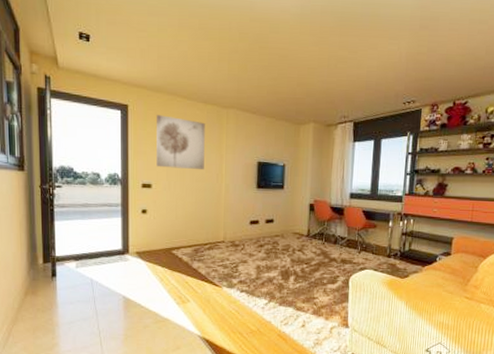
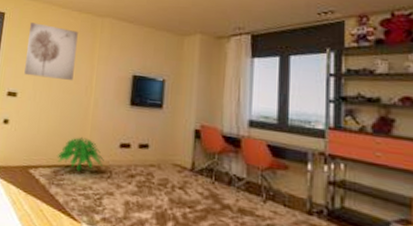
indoor plant: none [196,218,237,247] -> present [56,136,104,172]

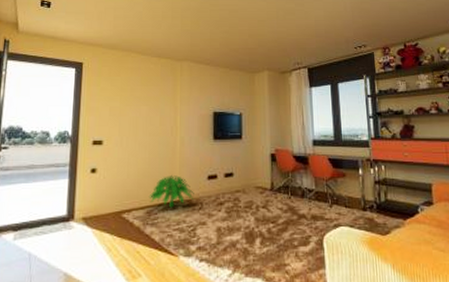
wall art: present [24,23,78,80] -> none [109,71,159,123]

